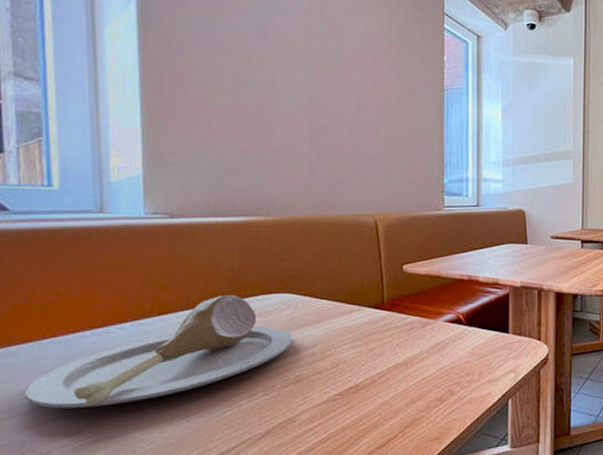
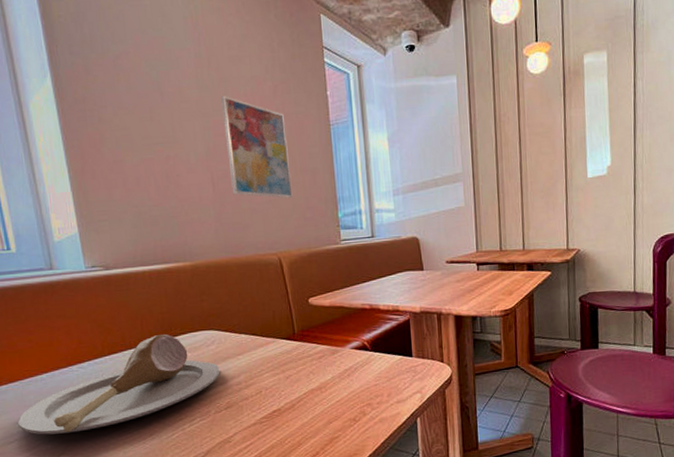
wall art: none [330,47,398,158] -> present [221,95,293,198]

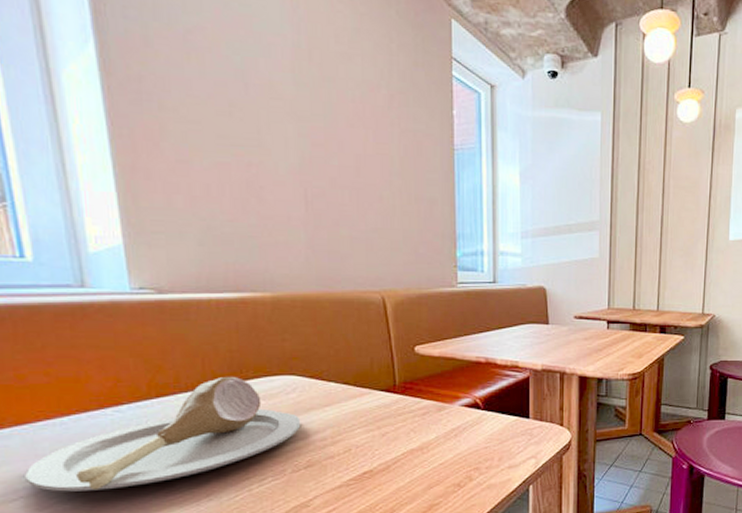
wall art: present [221,95,293,198] -> none [323,98,404,228]

